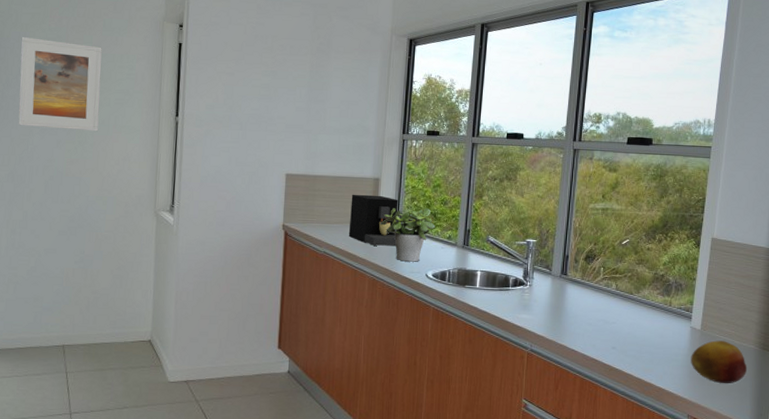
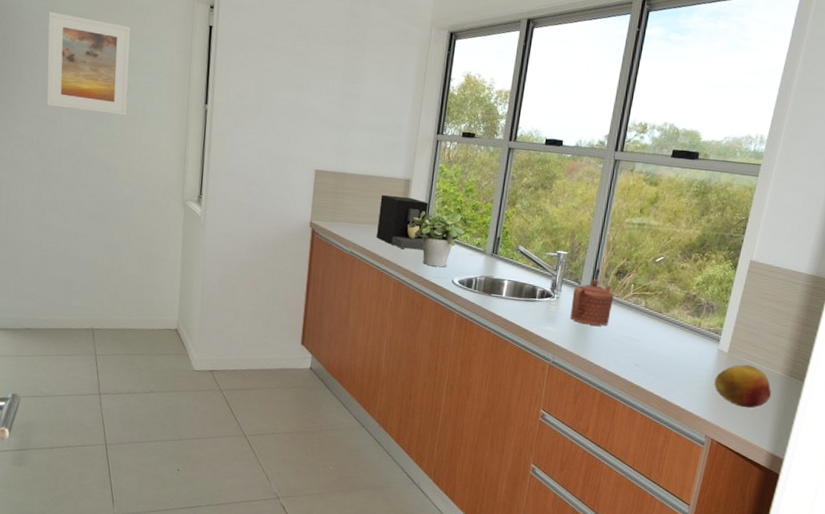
teapot: none [544,264,585,311] -> present [570,278,614,326]

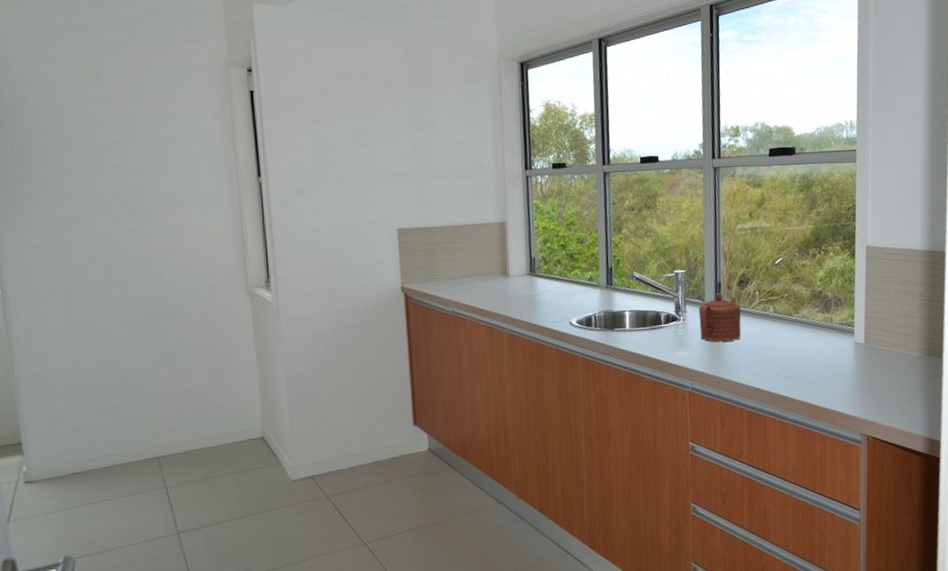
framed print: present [46,11,131,116] -> none [51,99,164,207]
coffee maker: present [376,194,429,250] -> none [476,241,533,298]
potted plant: present [408,211,465,268] -> none [511,249,574,311]
fruit: present [714,364,772,408] -> none [857,352,915,396]

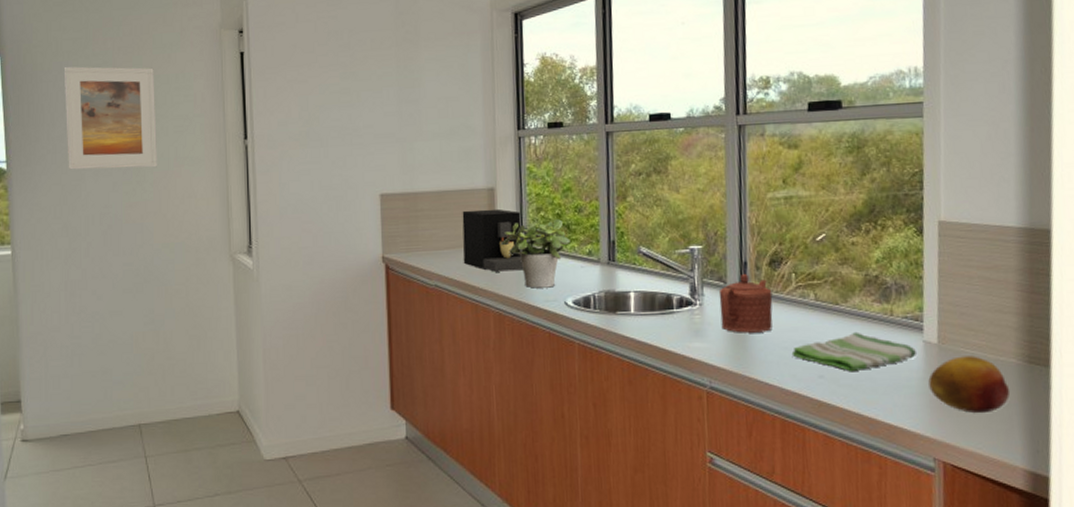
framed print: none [51,99,164,207] -> present [63,66,157,170]
coffee maker: none [476,241,533,298] -> present [462,208,524,272]
potted plant: none [511,249,574,311] -> present [500,219,571,289]
dish towel: none [755,337,849,370] -> present [791,331,916,372]
fruit: none [857,352,915,396] -> present [928,356,1011,413]

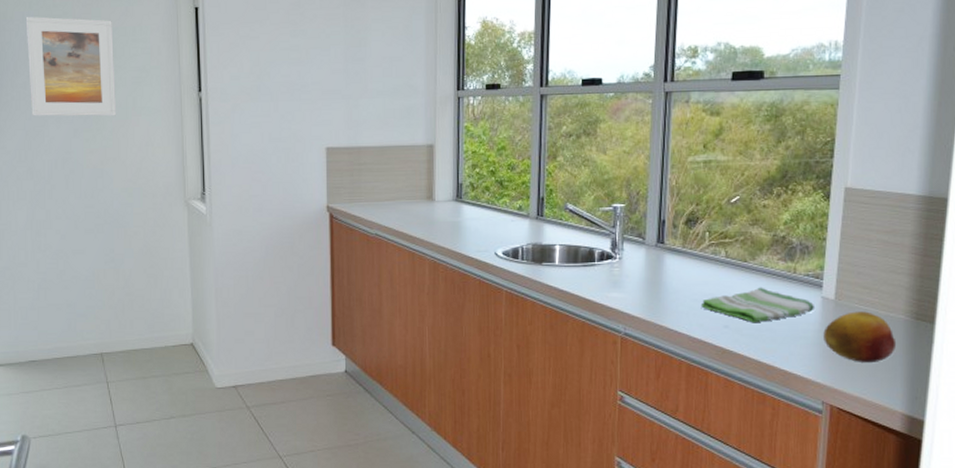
coffee maker: present [462,208,524,272] -> none [402,164,458,223]
potted plant: present [500,219,571,289] -> none [437,176,503,239]
teapot: present [718,273,773,333] -> none [637,230,687,285]

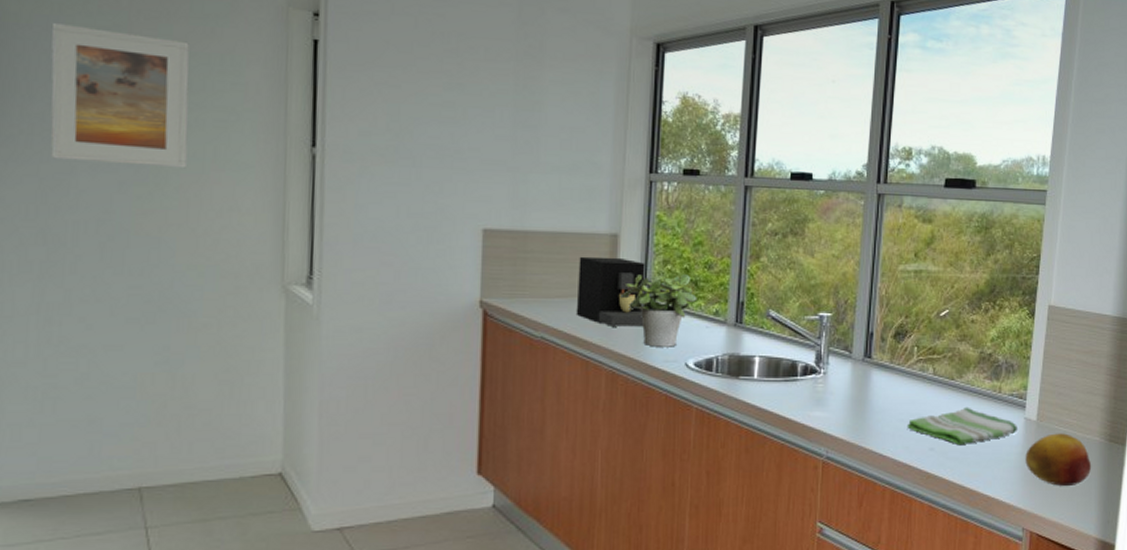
coffee maker: none [402,164,458,223] -> present [576,256,645,327]
potted plant: none [437,176,503,239] -> present [619,274,697,347]

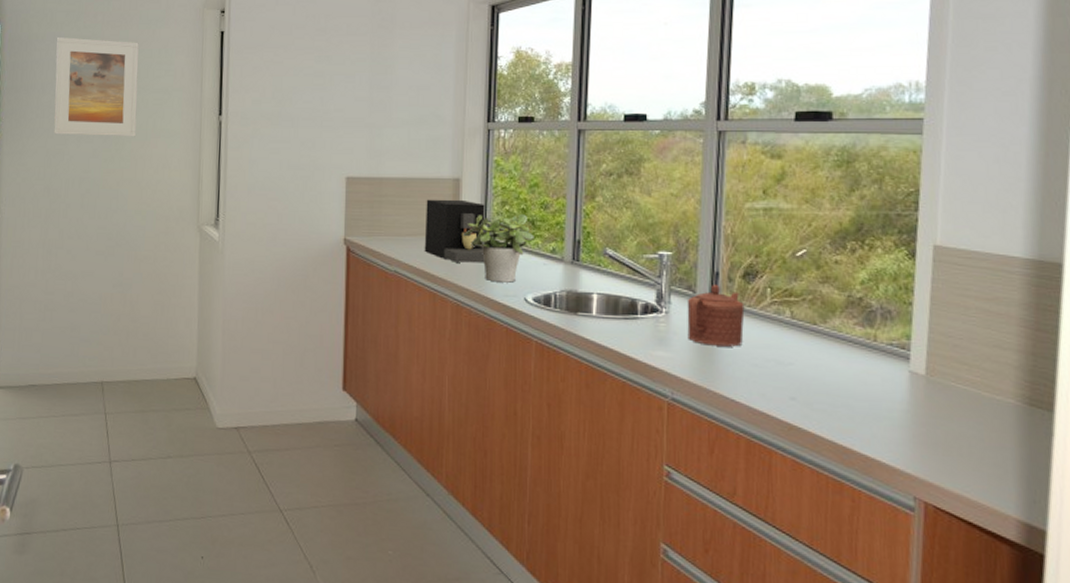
teapot: none [843,344,894,404] -> present [687,283,745,347]
dish towel: present [907,407,1017,446] -> none [762,354,900,397]
fruit: present [1025,433,1092,486] -> none [913,391,1006,454]

